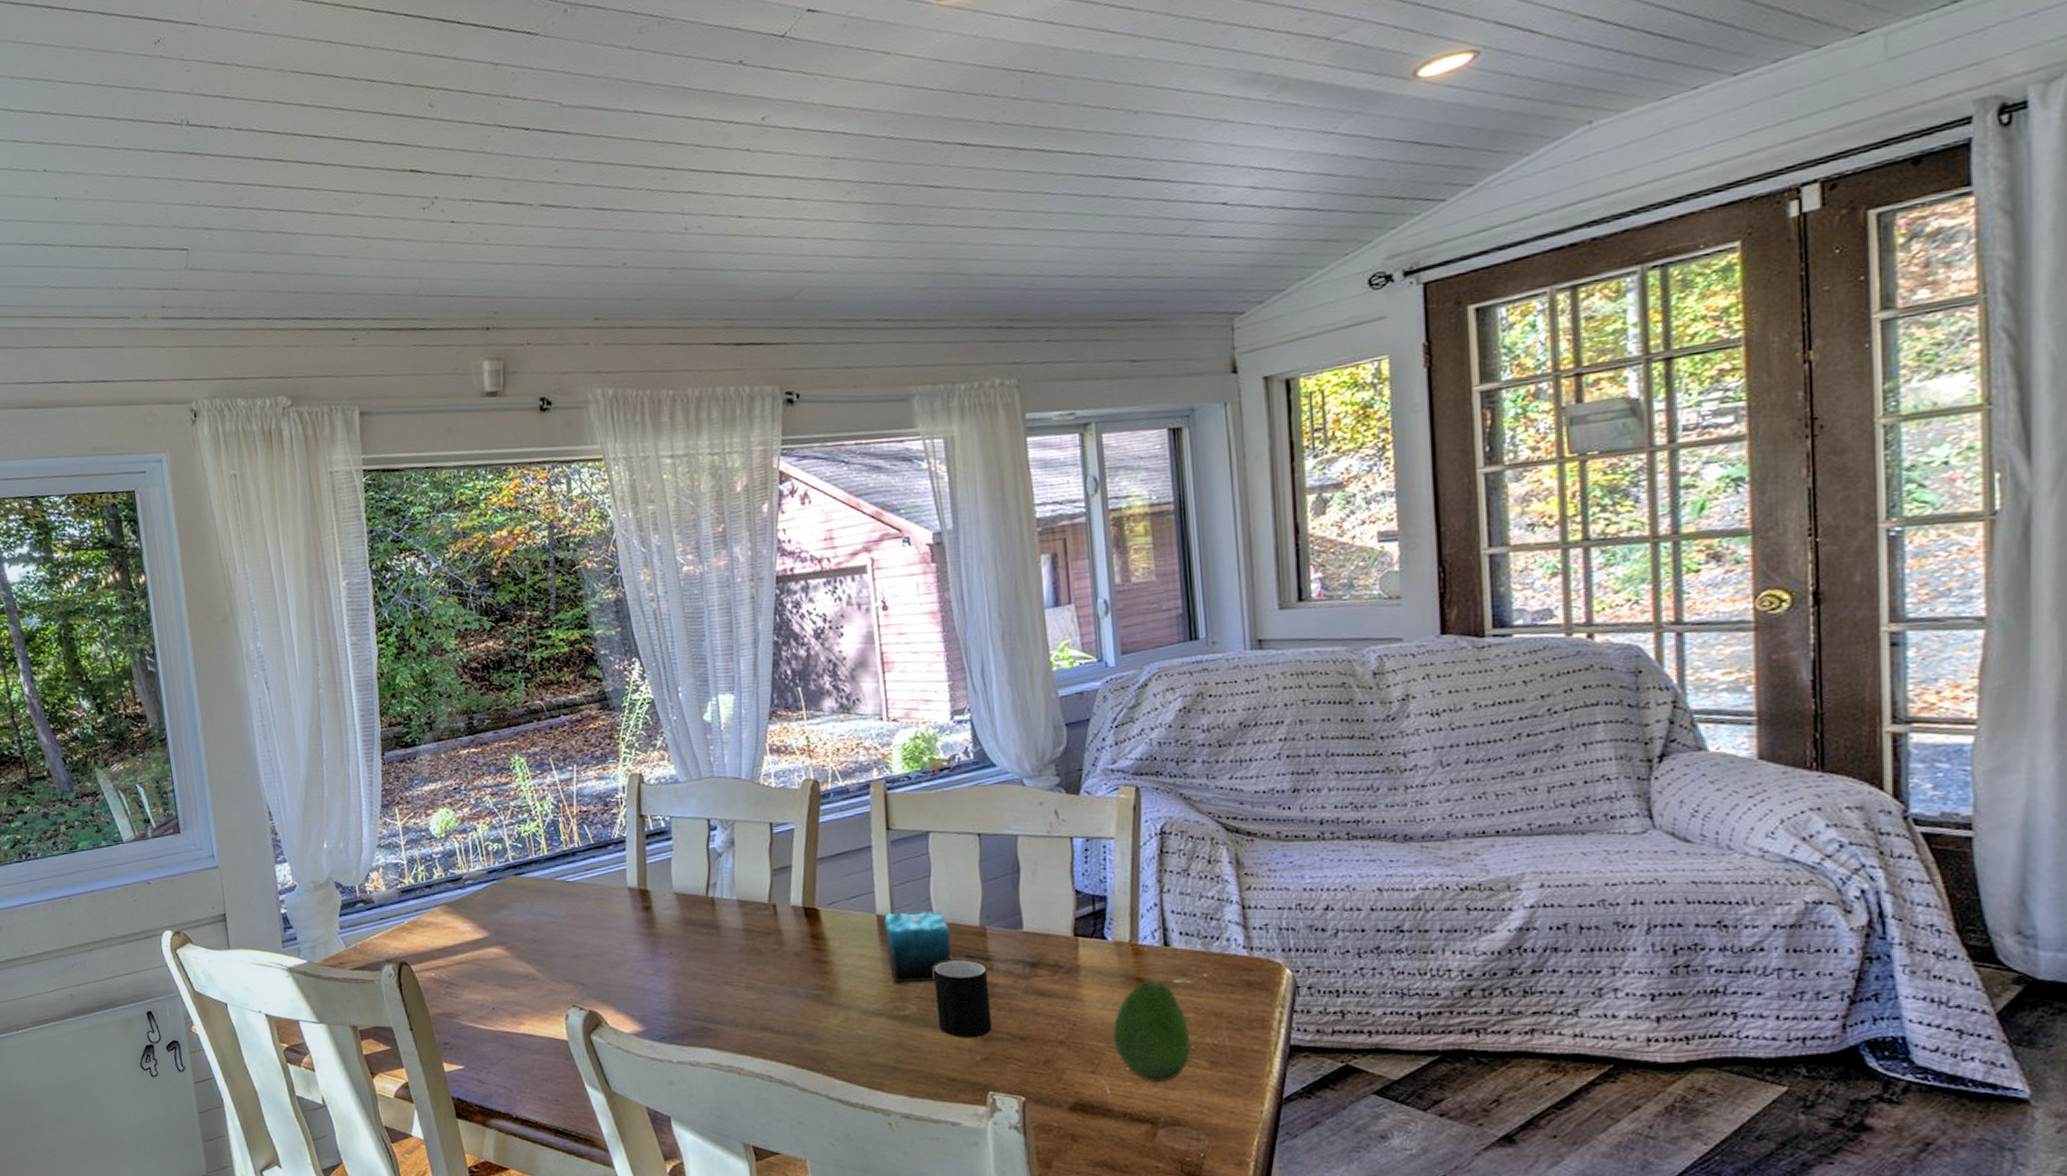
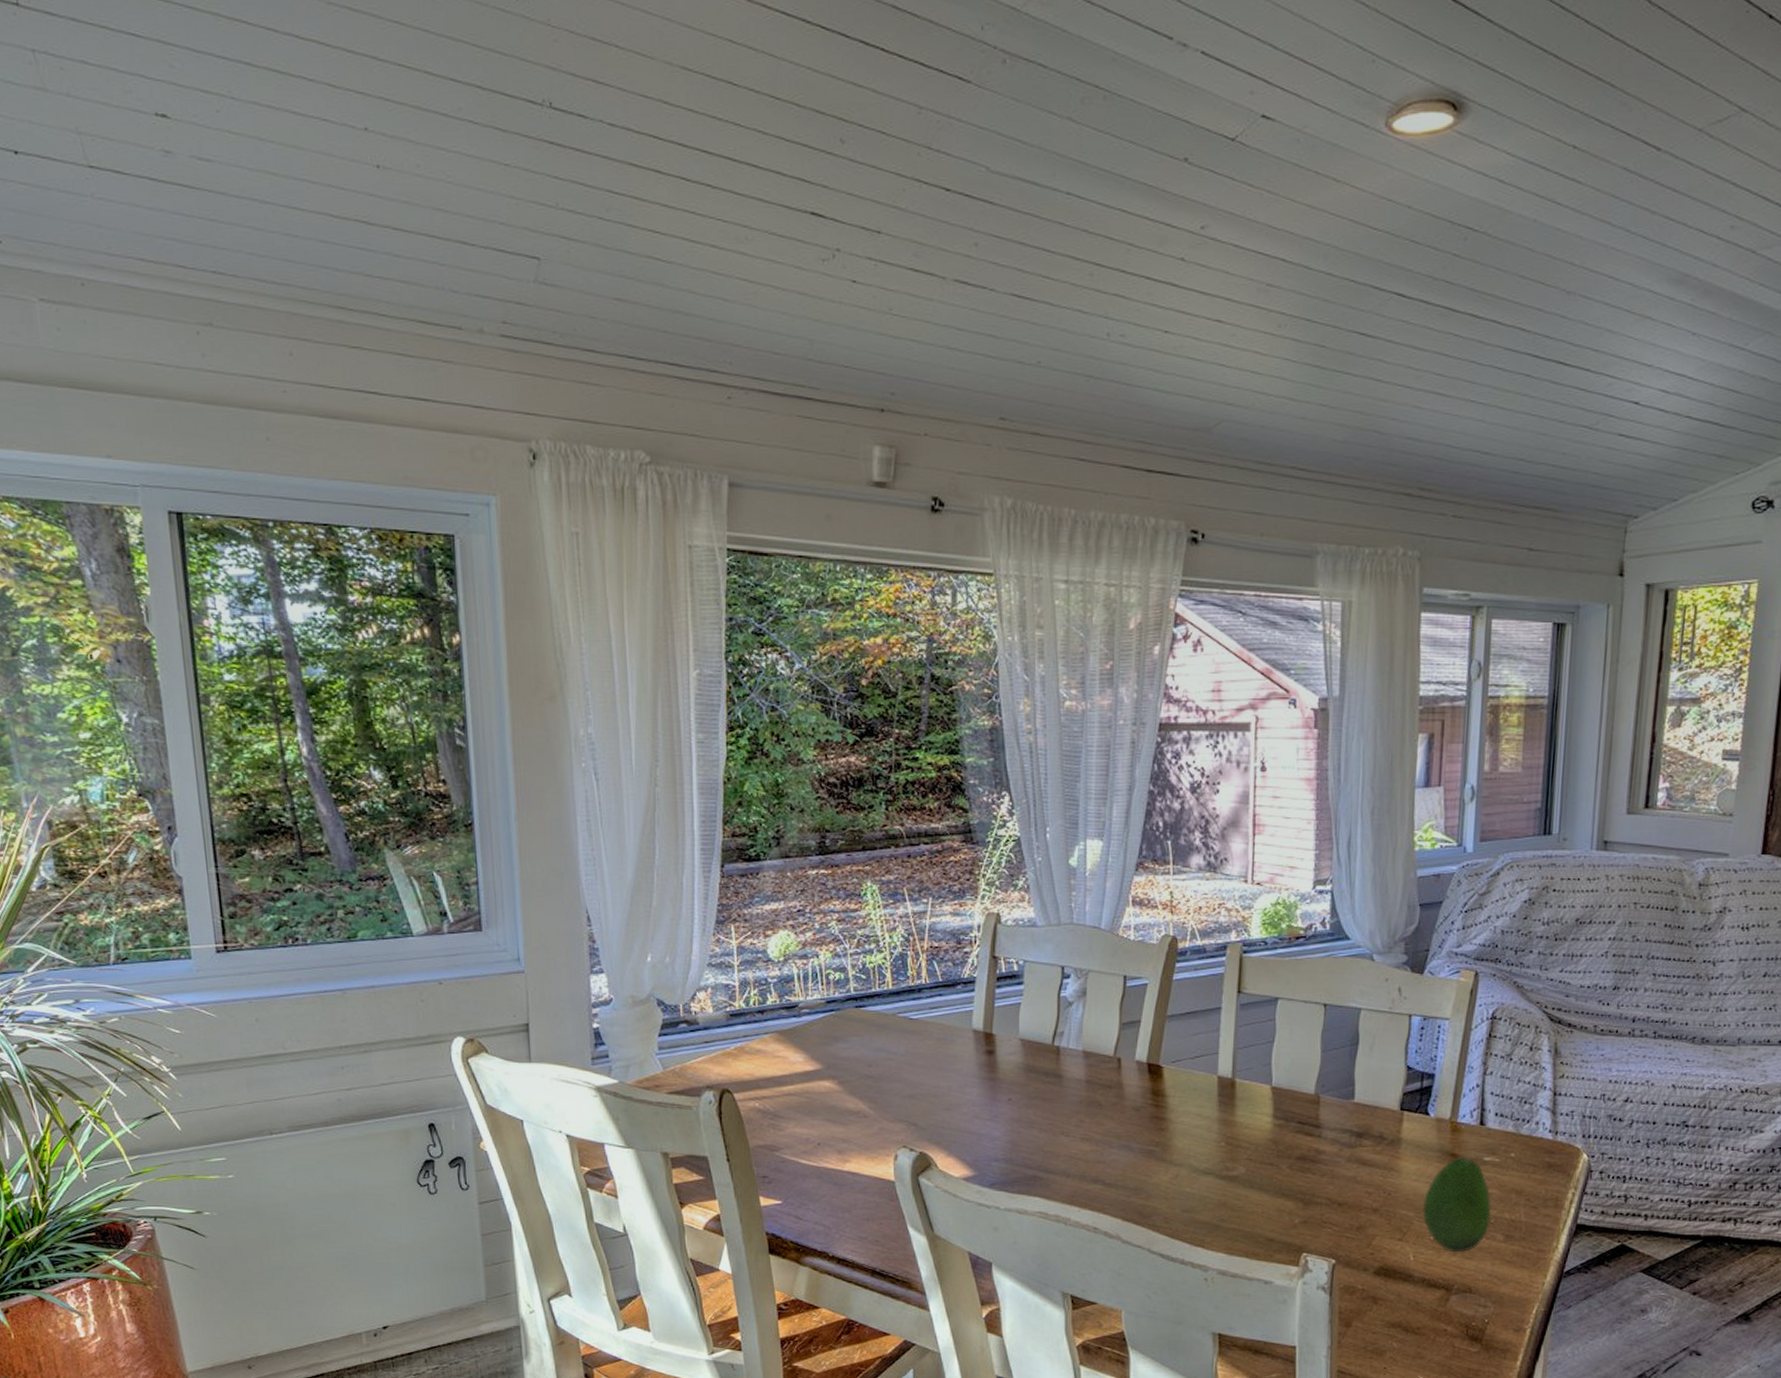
candle: present [884,895,952,984] -> none [1223,1059,1287,1145]
cup: present [934,960,992,1037] -> none [1263,1126,1316,1200]

